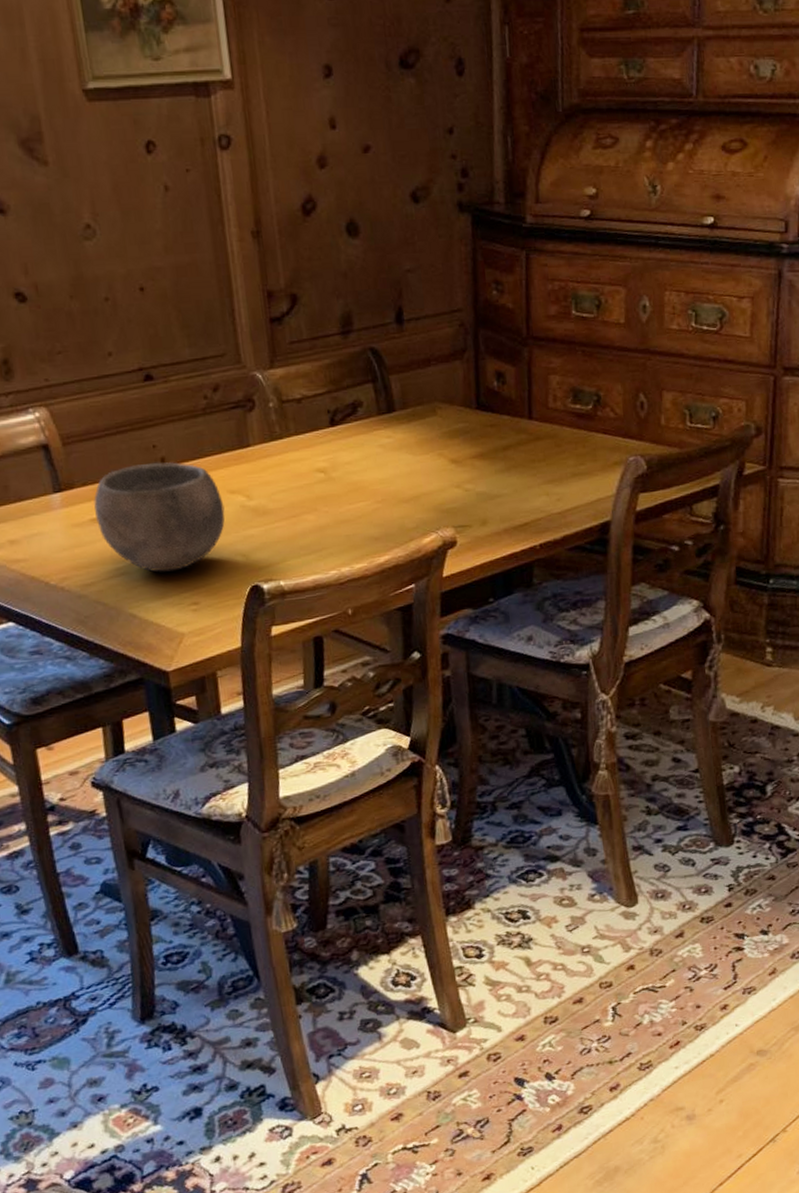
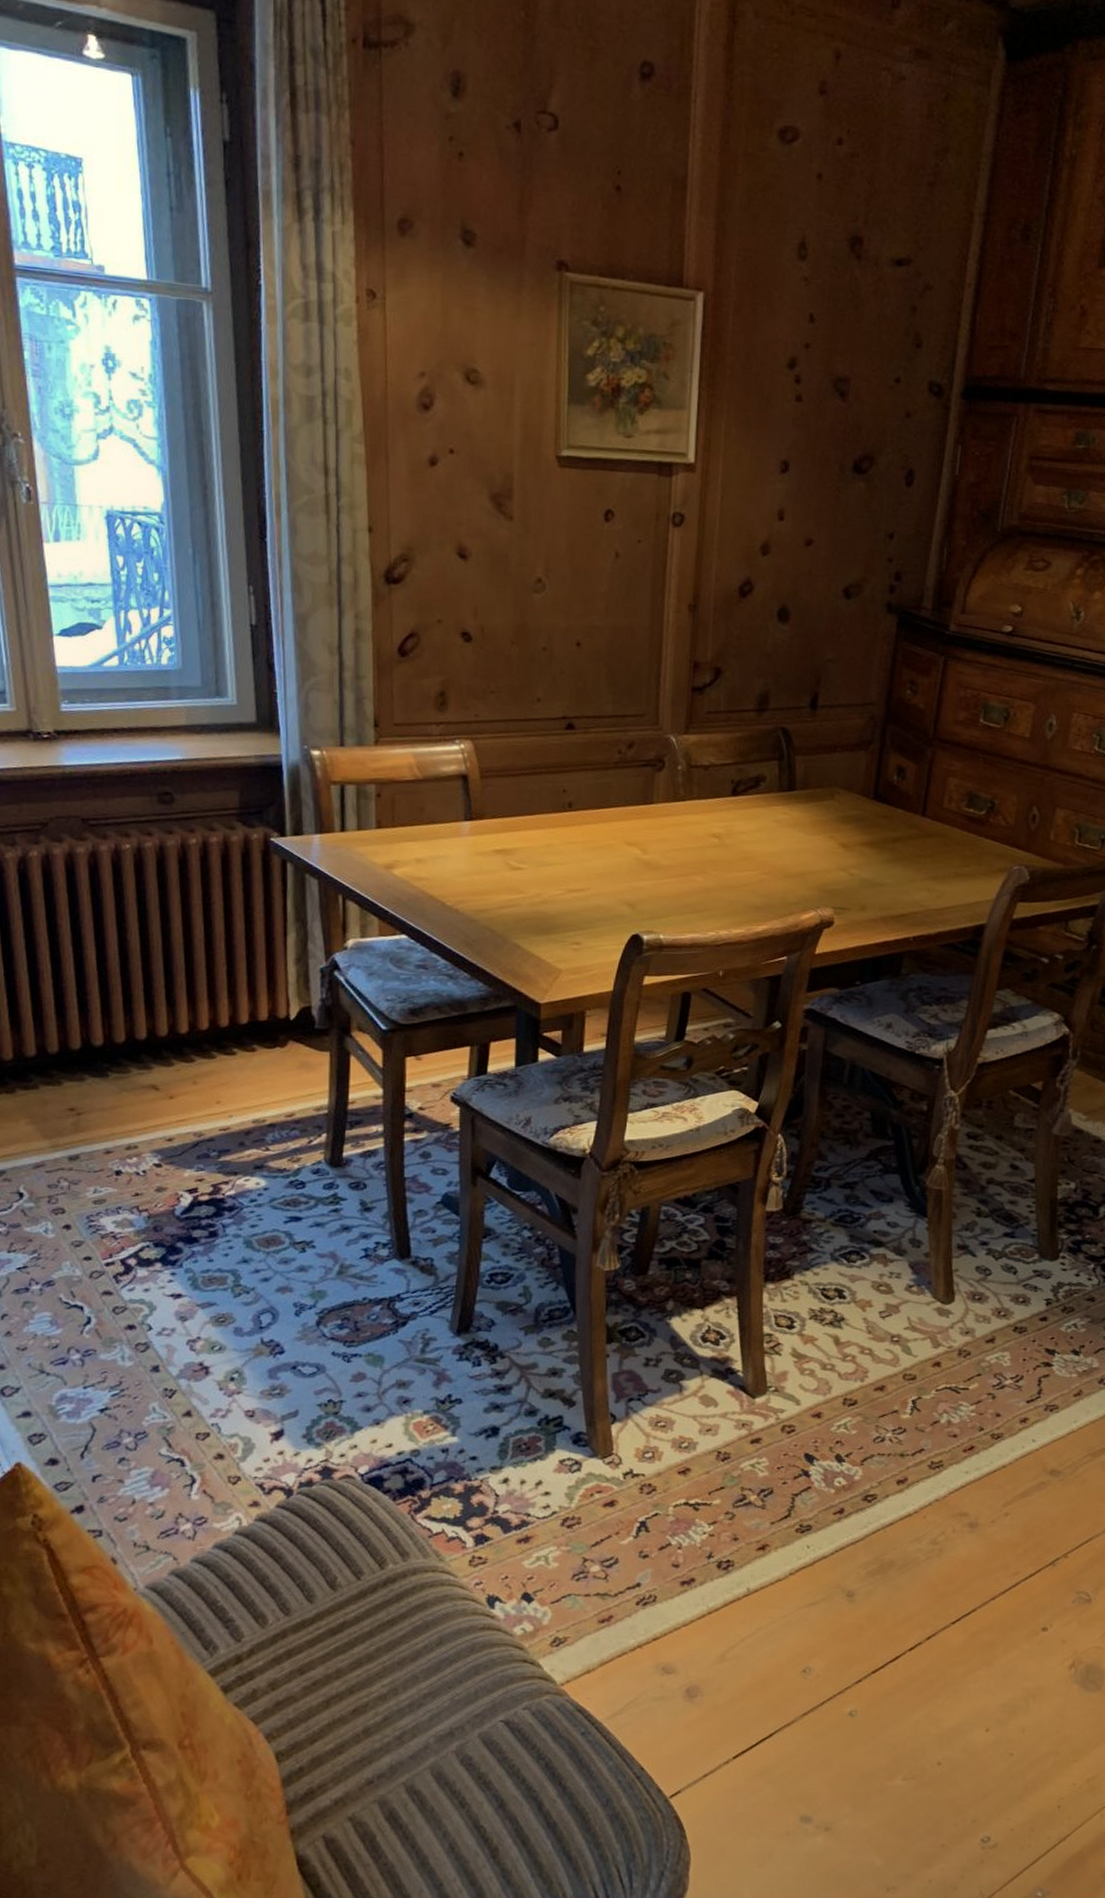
bowl: present [94,462,225,572] -> none [499,805,620,910]

